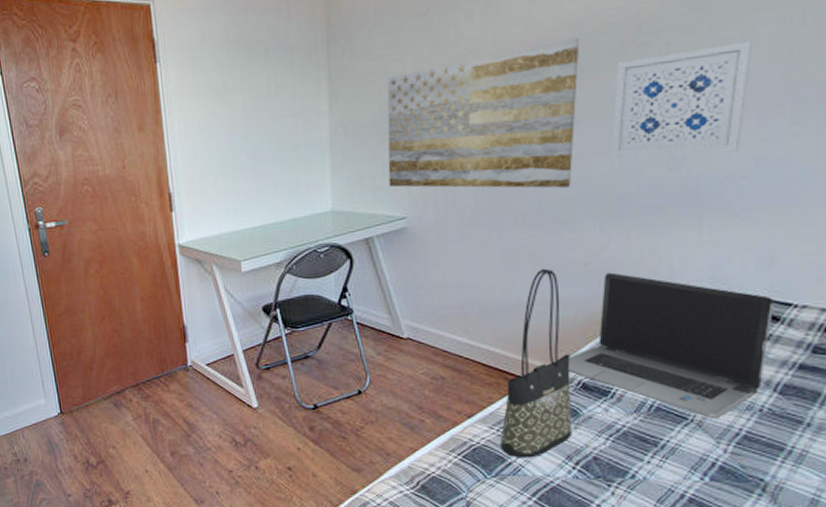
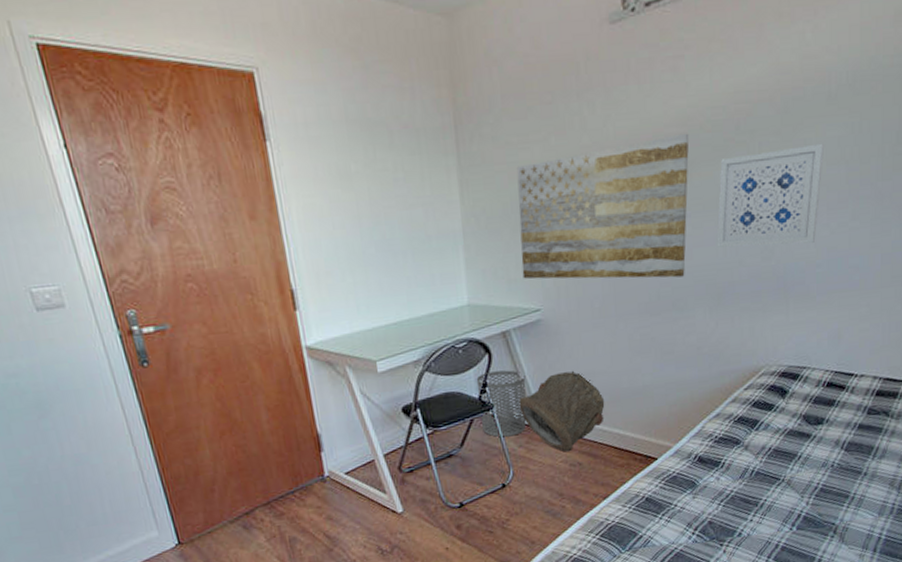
waste bin: none [336,276,388,344] -> present [476,370,527,438]
bag: none [379,280,473,365] -> present [519,370,605,453]
tote bag: present [500,268,572,458] -> none [632,353,691,531]
laptop computer: present [568,272,774,419] -> none [687,354,841,478]

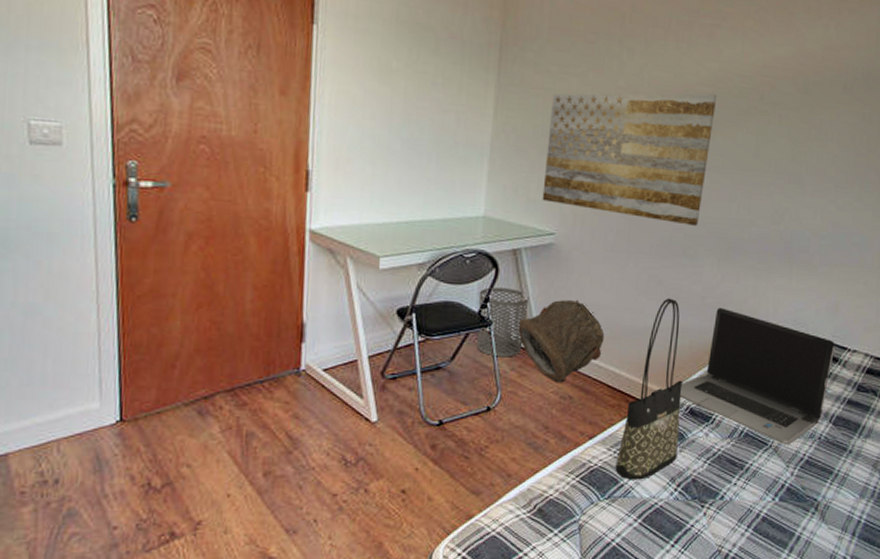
tote bag: none [632,353,691,531] -> present [615,298,683,480]
laptop computer: none [687,354,841,478] -> present [680,307,835,445]
wall art: present [716,143,825,248] -> none [731,123,838,215]

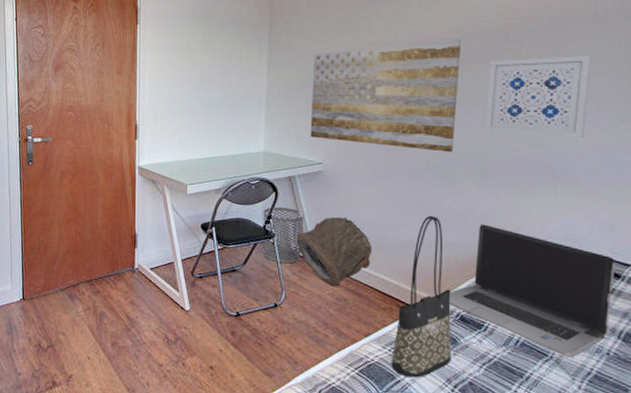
wall art: none [731,123,838,215] -> present [484,55,593,137]

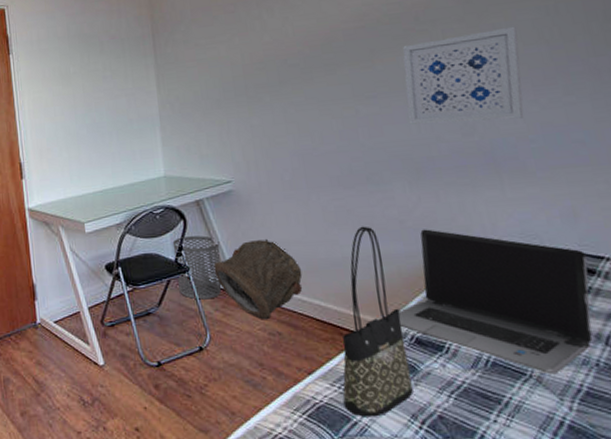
wall art: present [310,39,462,152] -> none [205,26,377,155]

